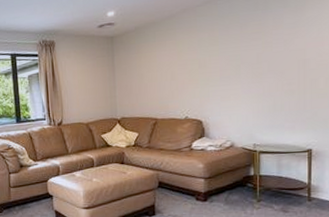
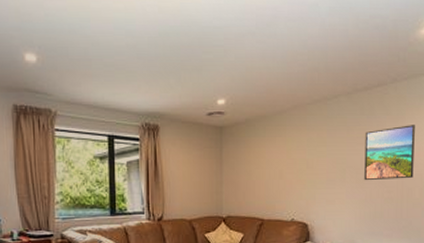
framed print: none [260,14,317,75] -> present [364,125,415,181]

